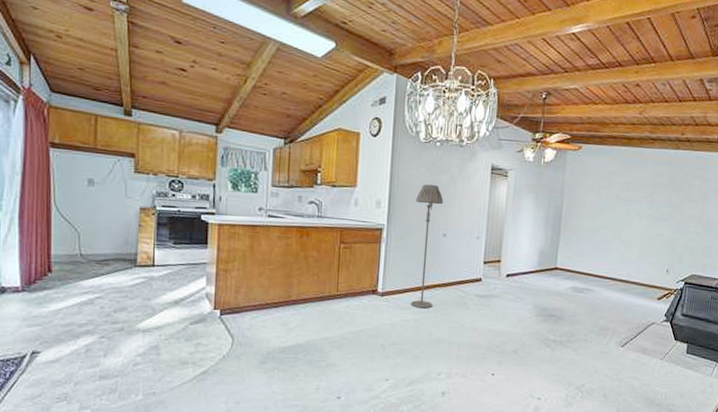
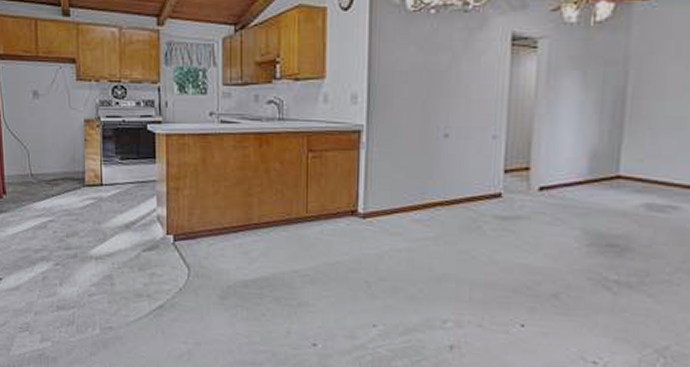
floor lamp: present [411,184,444,309] -> none [403,68,443,235]

